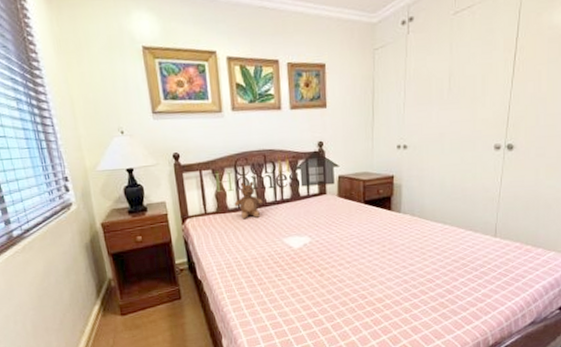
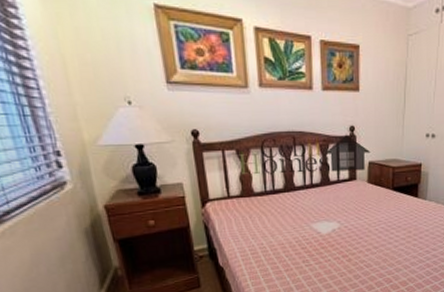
teddy bear: present [234,181,263,220] -> none [260,164,291,204]

